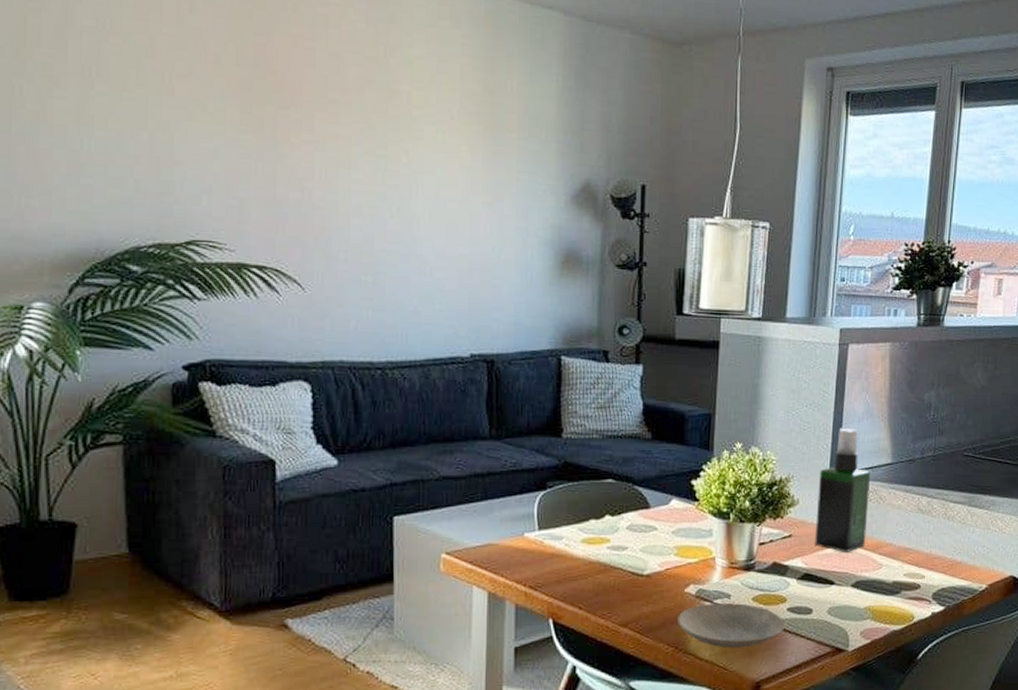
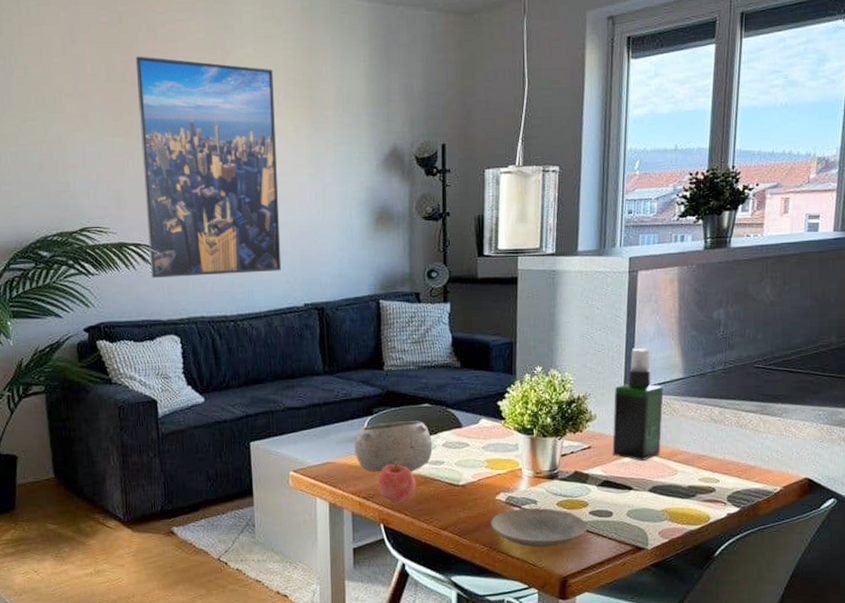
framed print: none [274,39,447,313] -> present [135,56,282,278]
bowl: none [522,498,615,559] -> present [354,421,433,472]
apple: none [549,546,594,594] -> present [379,462,416,503]

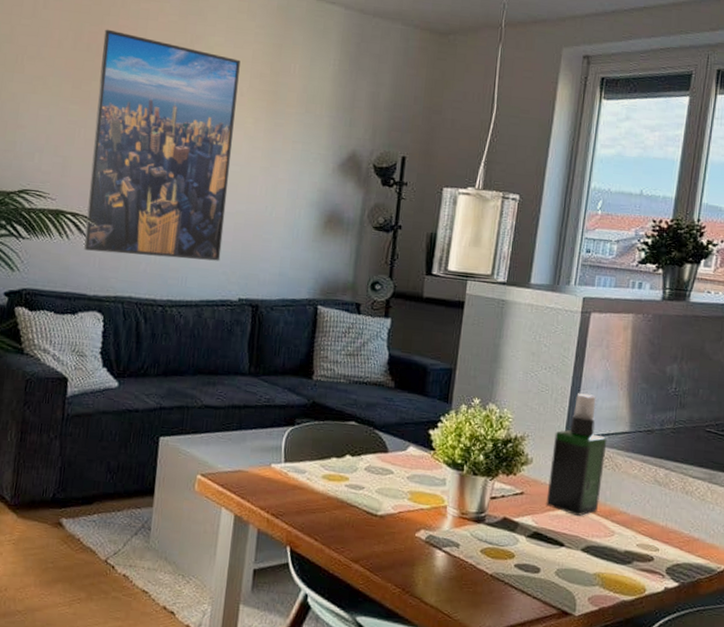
bowl: present [354,421,433,472] -> none [269,435,355,494]
apple: present [379,462,416,503] -> none [290,481,332,526]
plate: present [491,508,587,548] -> none [406,550,511,599]

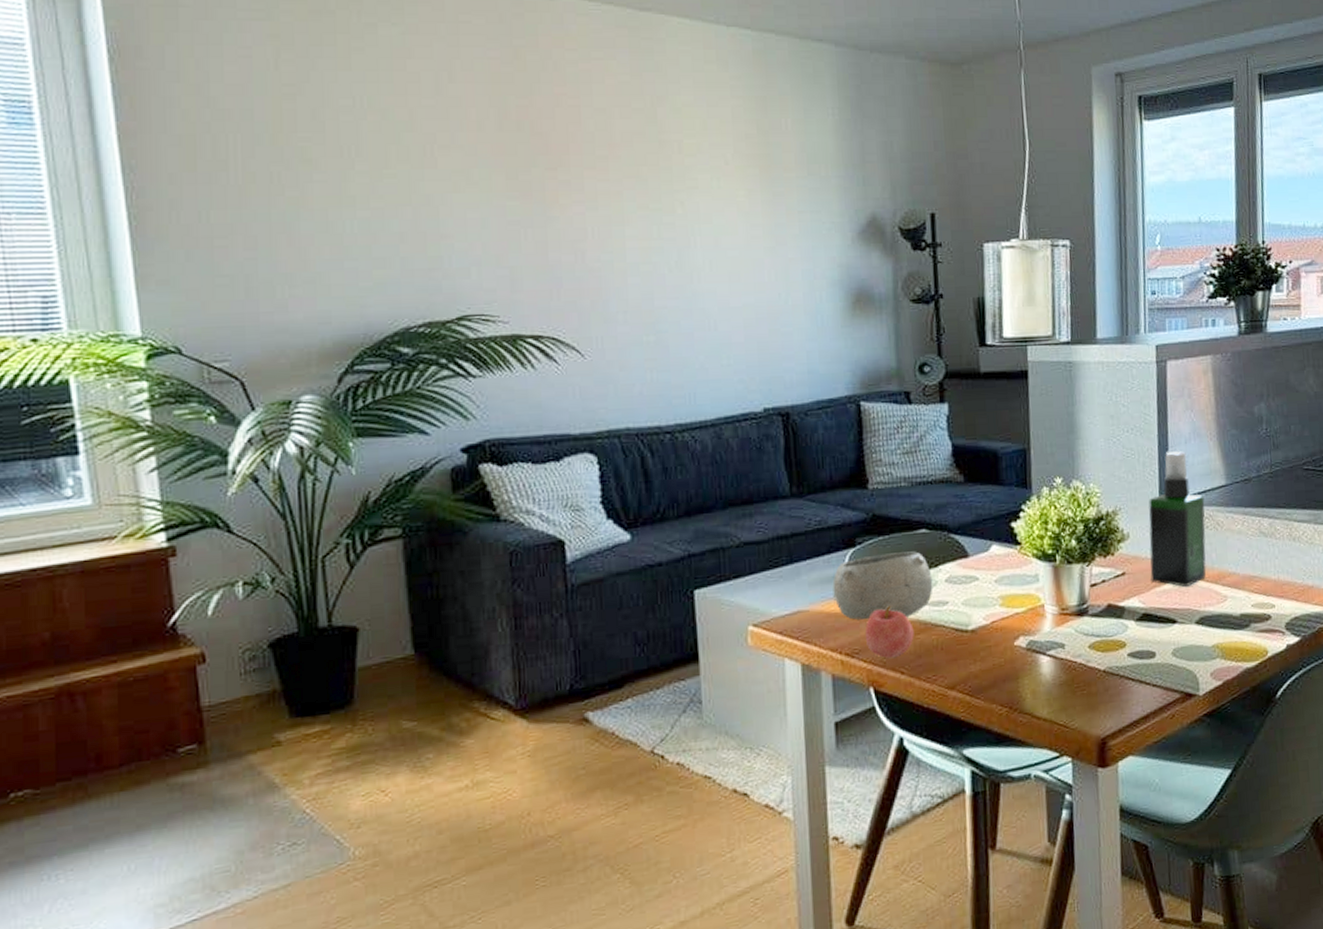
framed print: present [84,29,241,261] -> none [536,100,733,379]
bowl: none [269,435,355,494] -> present [832,551,933,620]
apple: none [290,481,332,526] -> present [865,606,914,659]

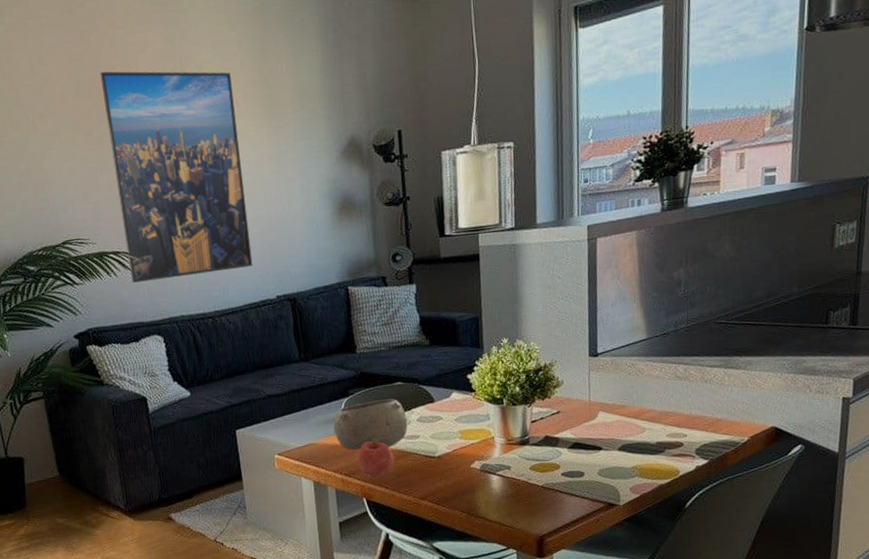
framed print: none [536,100,733,379] -> present [100,71,253,283]
spray bottle: present [1148,451,1207,587] -> none [580,312,628,422]

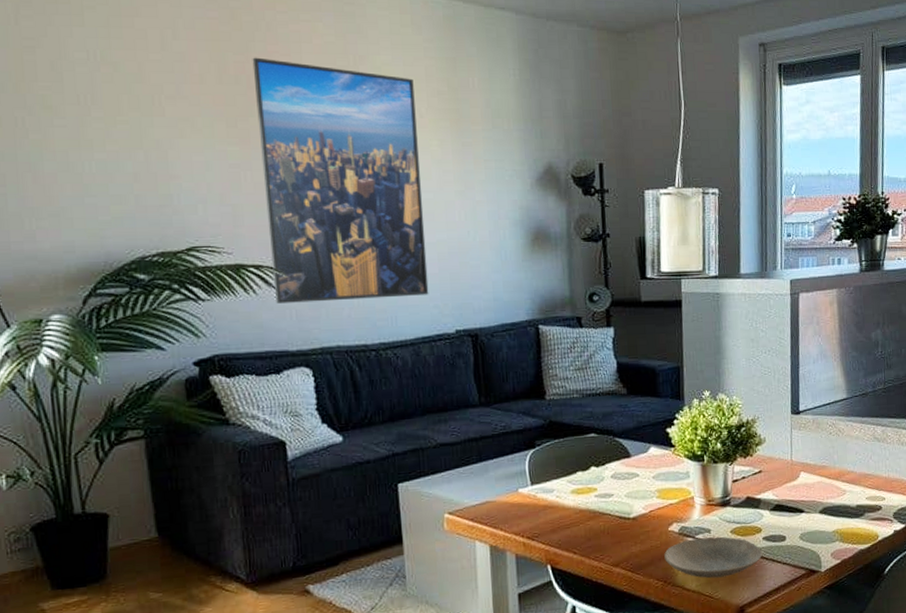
bowl: present [333,399,408,450] -> none [516,452,601,510]
apple: present [358,439,395,478] -> none [544,497,585,541]
plate: none [467,473,560,511] -> present [664,536,762,579]

